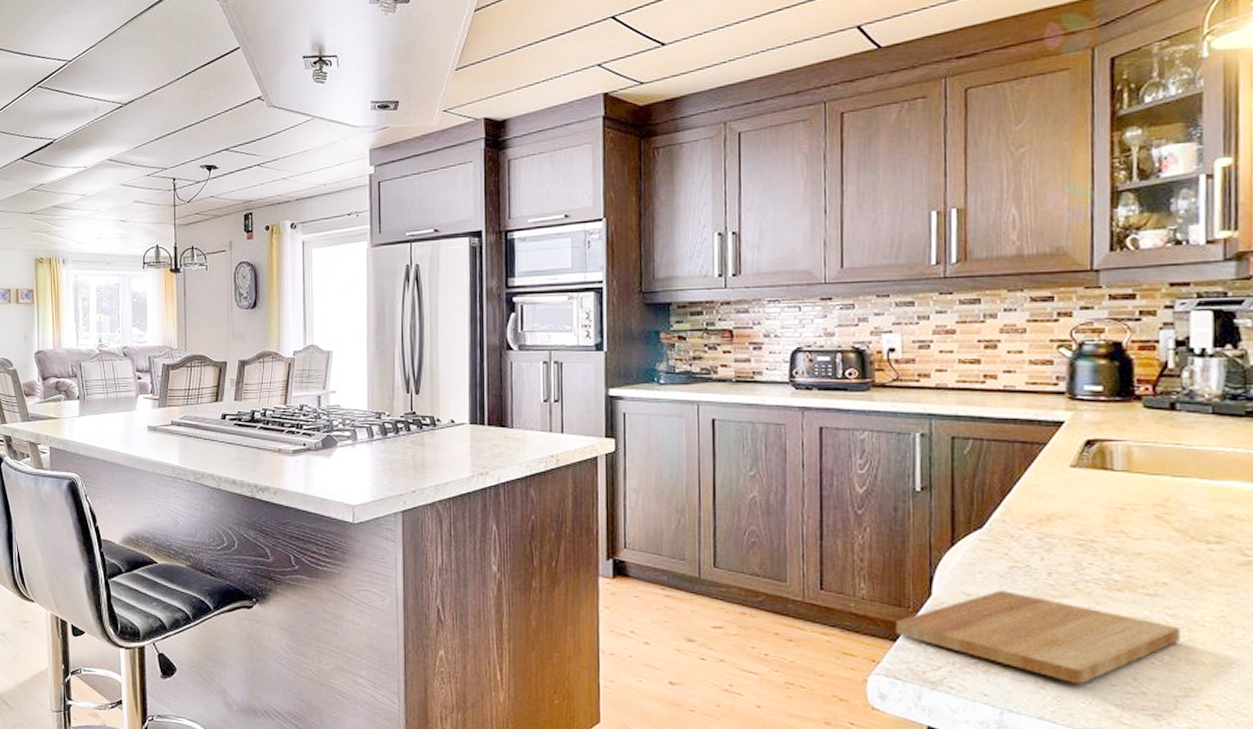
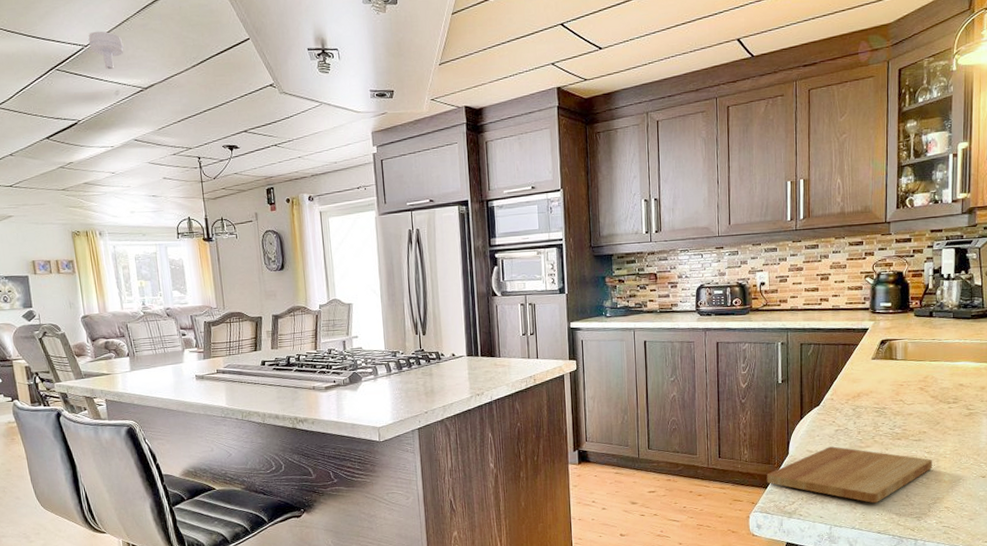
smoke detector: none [73,45,108,86] -> present [88,31,124,70]

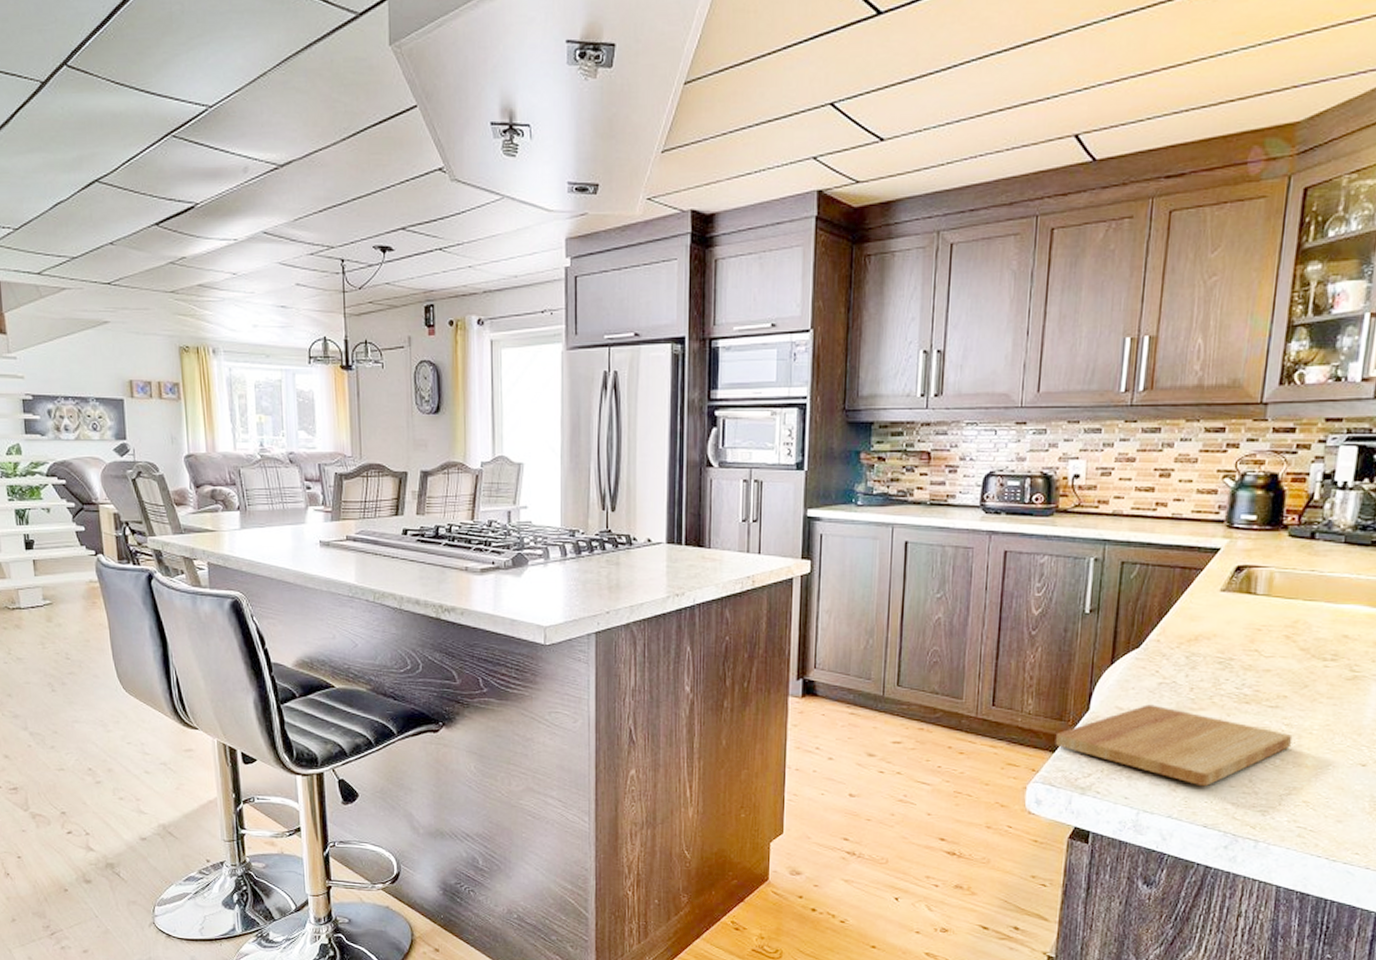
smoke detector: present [88,31,124,70] -> none [214,87,258,140]

